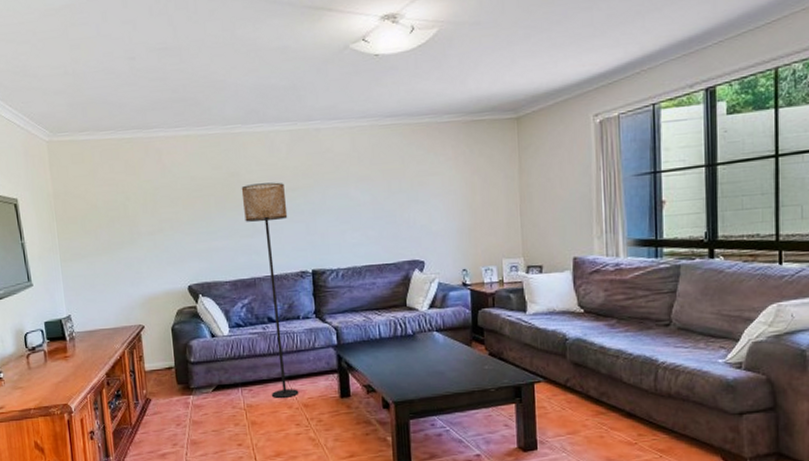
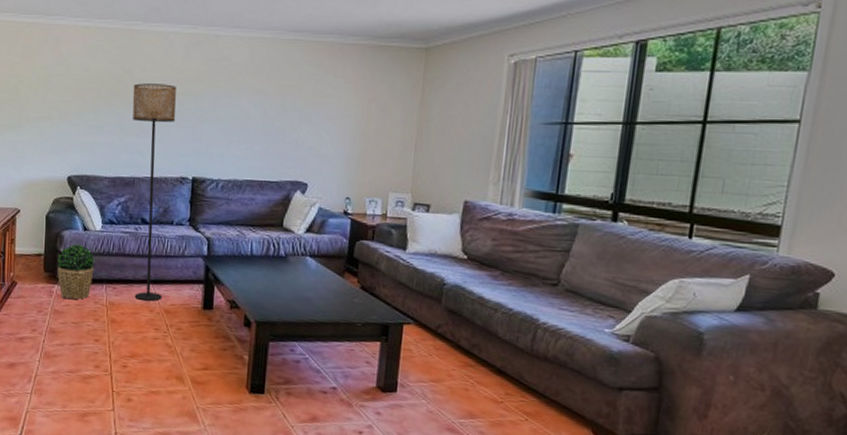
potted plant: none [188,351,228,408] -> present [57,244,95,300]

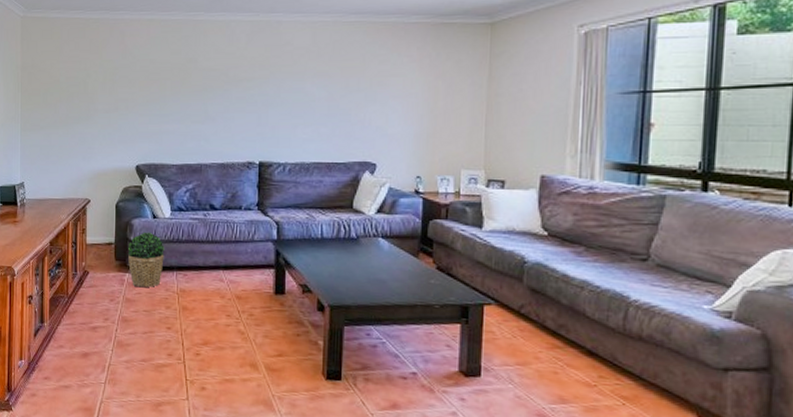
floor lamp: present [132,83,176,301] -> none [197,71,241,287]

